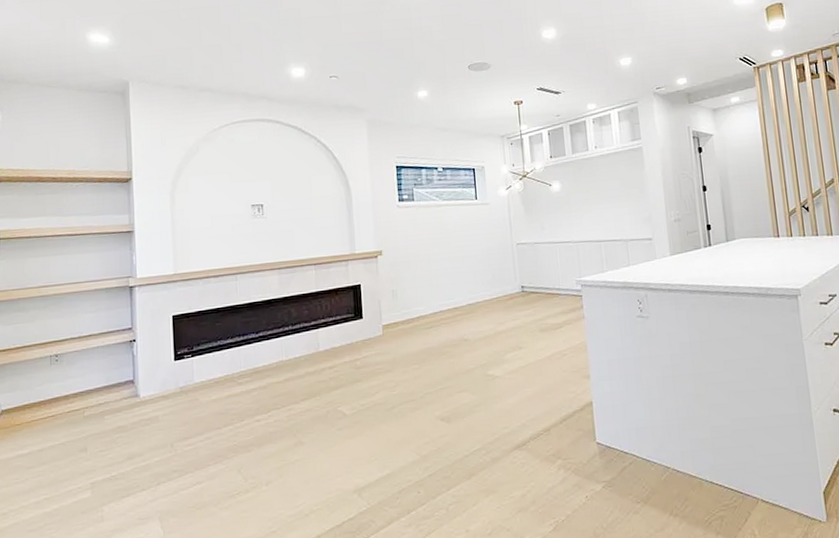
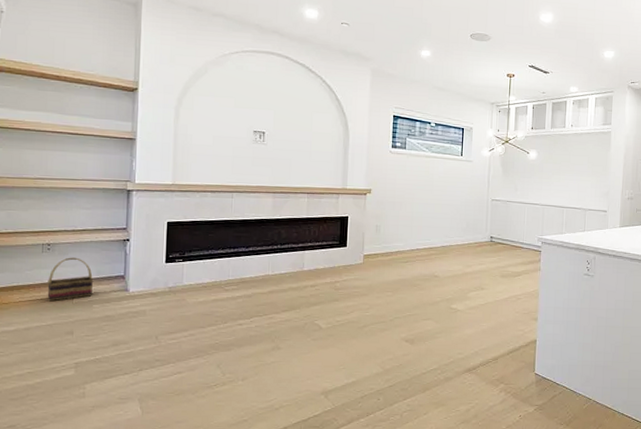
basket: none [58,366,104,418] -> present [47,257,94,302]

